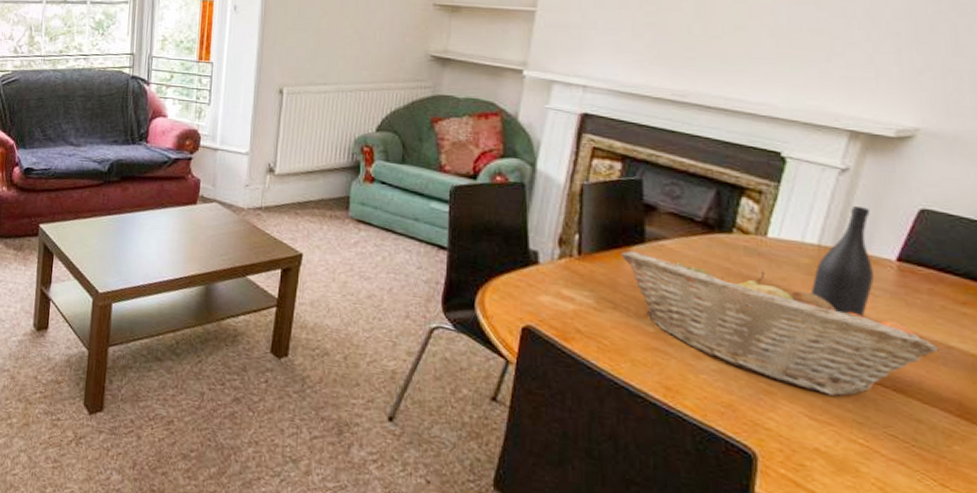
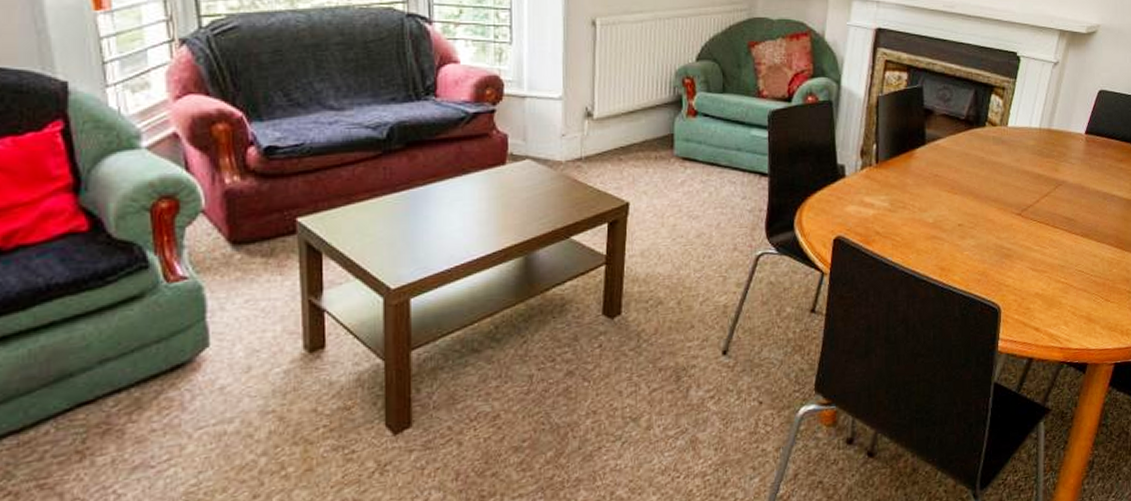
fruit basket: present [621,250,939,397] -> none [908,152,1107,249]
wine bottle: present [810,206,874,318] -> none [1034,93,1072,183]

